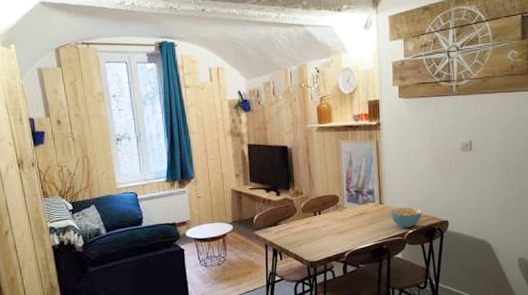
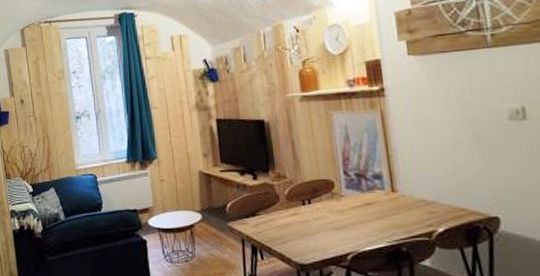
cereal bowl: present [389,207,423,228] -> none [406,197,458,225]

